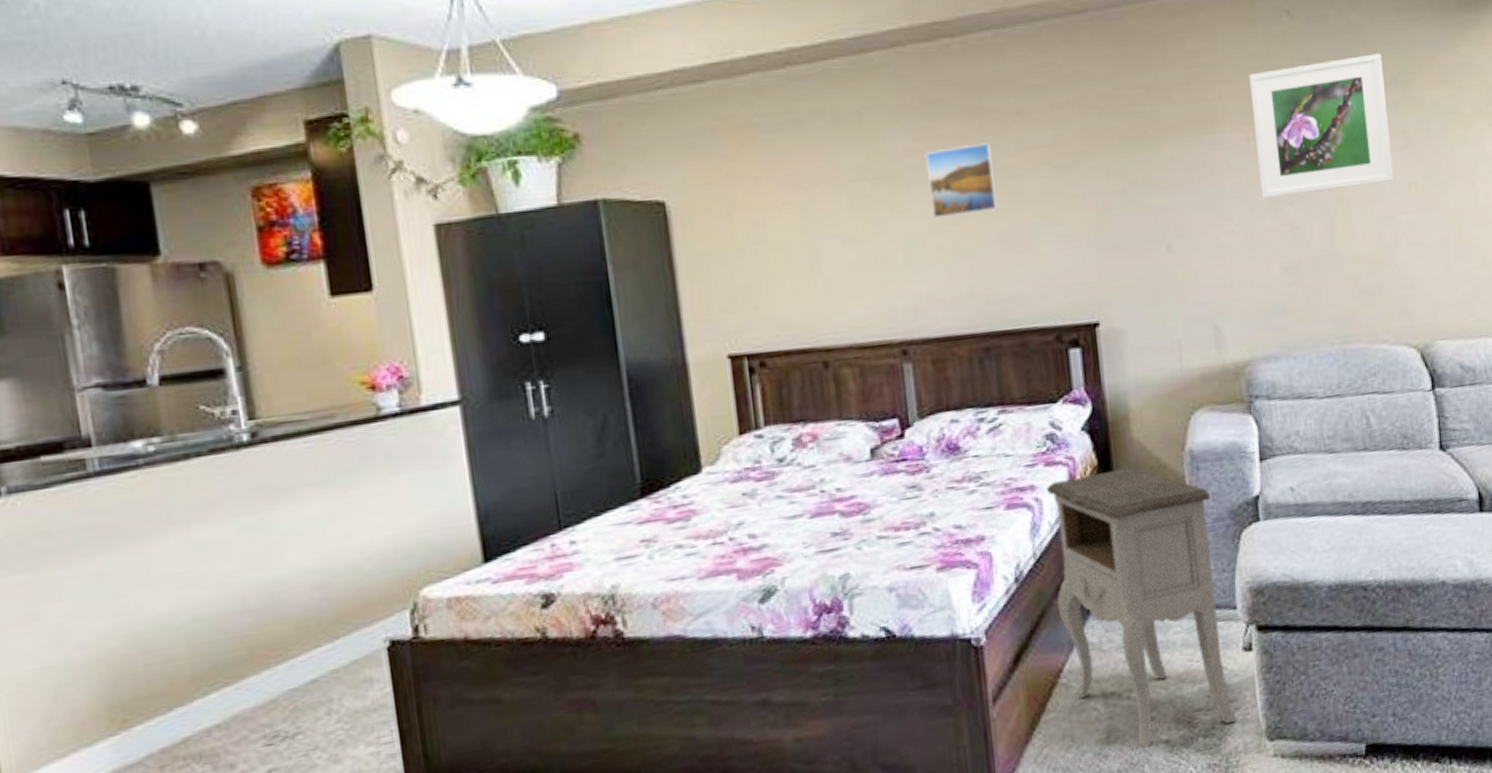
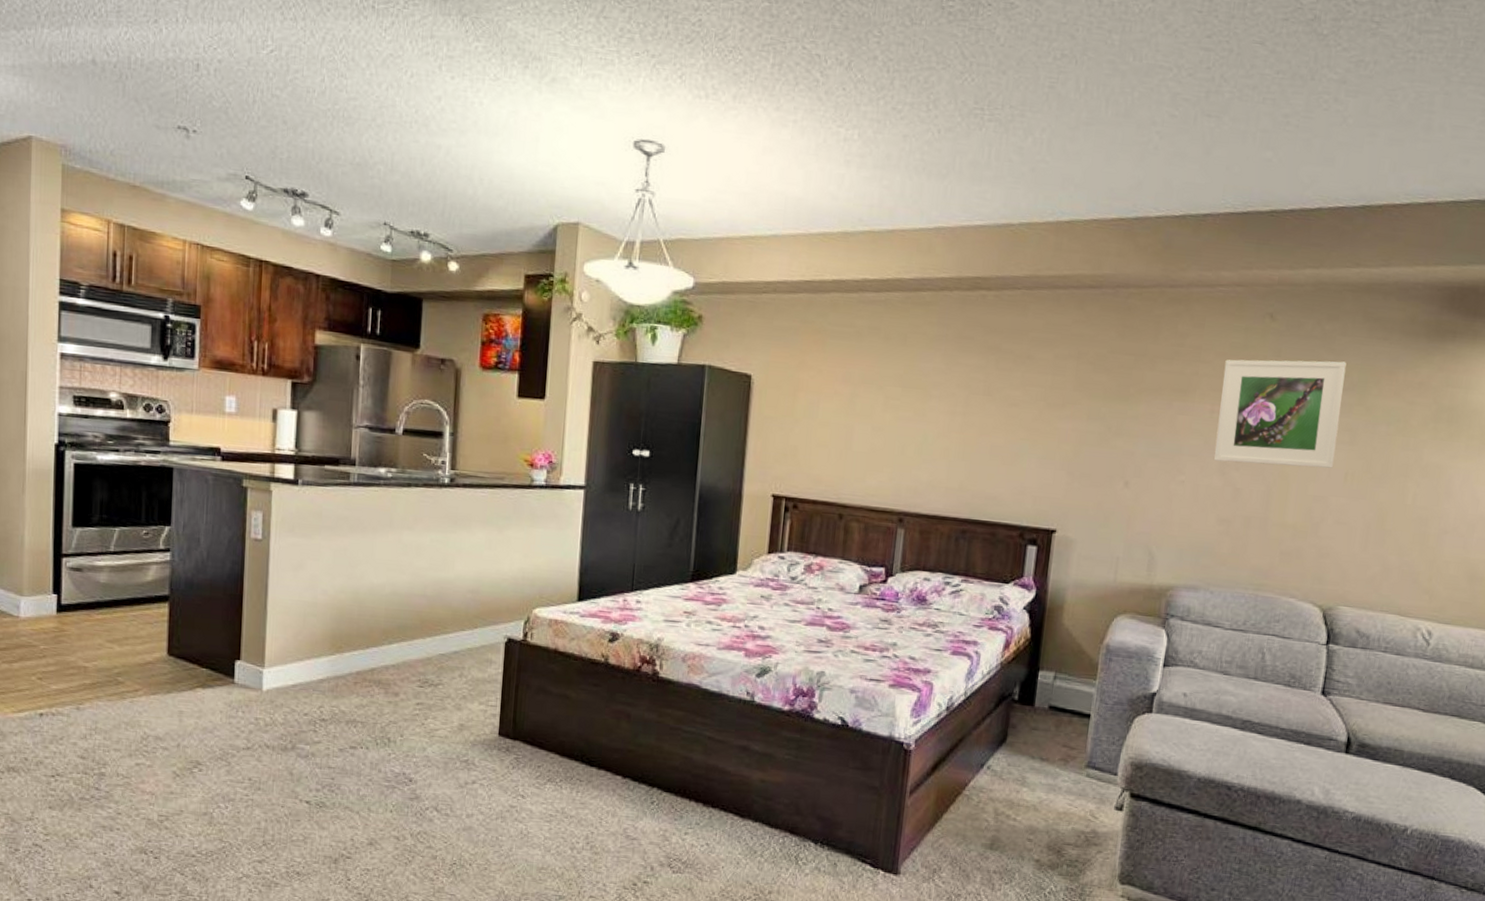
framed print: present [925,142,999,219] -> none [944,374,1001,429]
nightstand: present [1047,467,1236,748] -> none [974,643,1115,862]

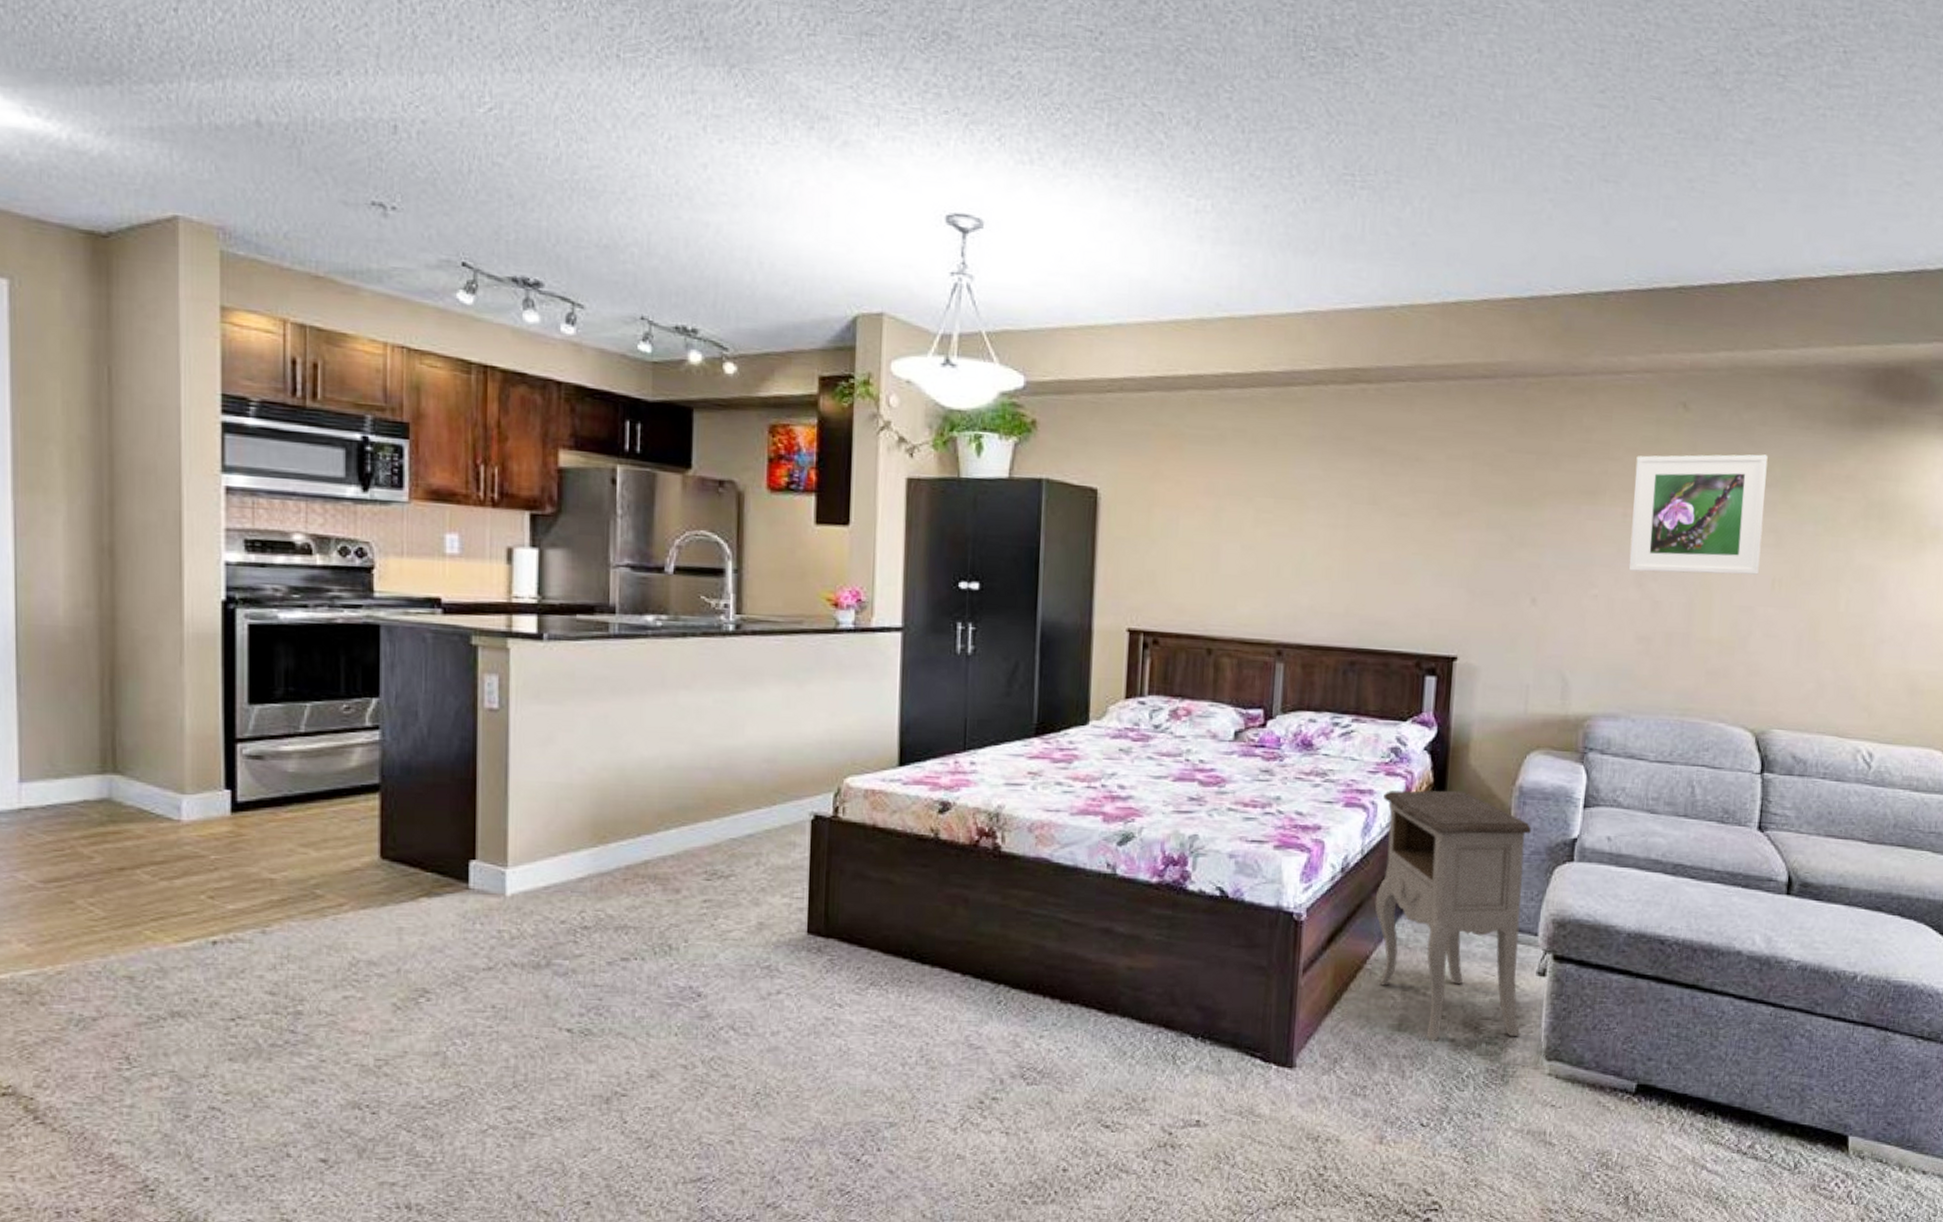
nightstand: none [974,643,1115,862] -> present [1375,790,1531,1041]

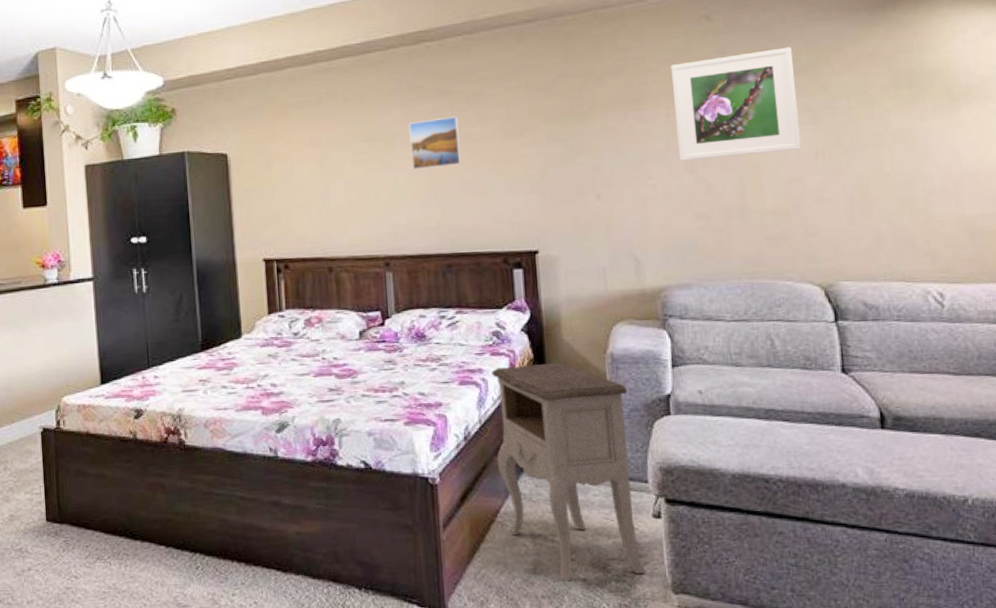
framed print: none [1324,481,1387,543] -> present [408,116,462,170]

